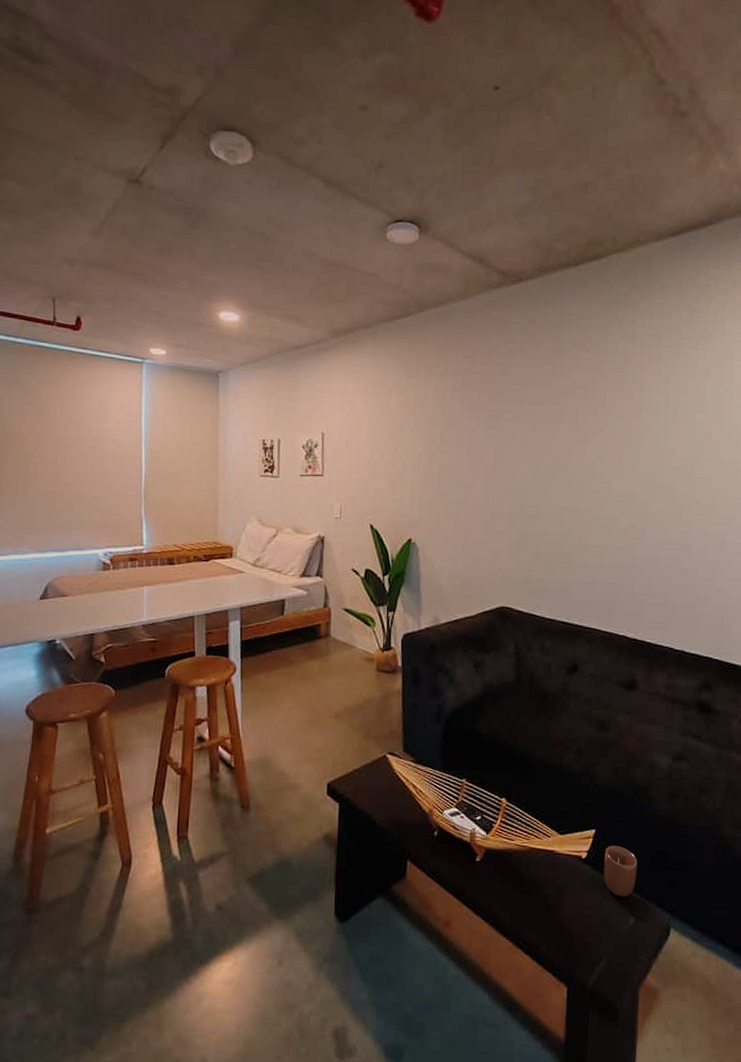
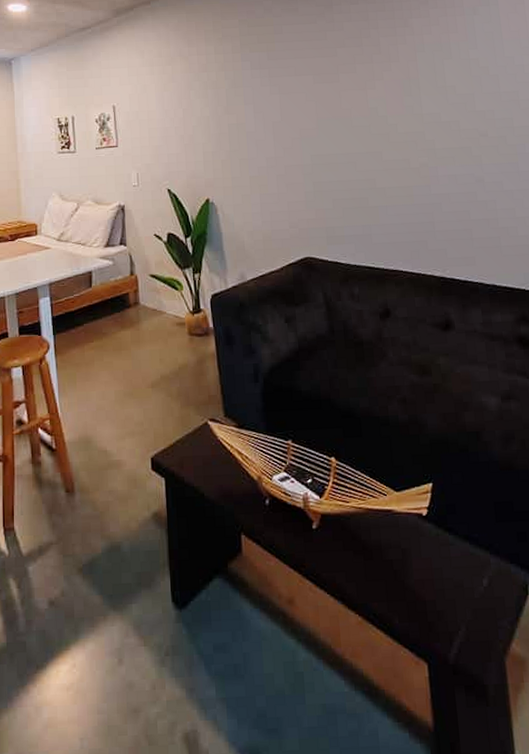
cup: present [604,845,638,897] -> none [445,498,484,556]

